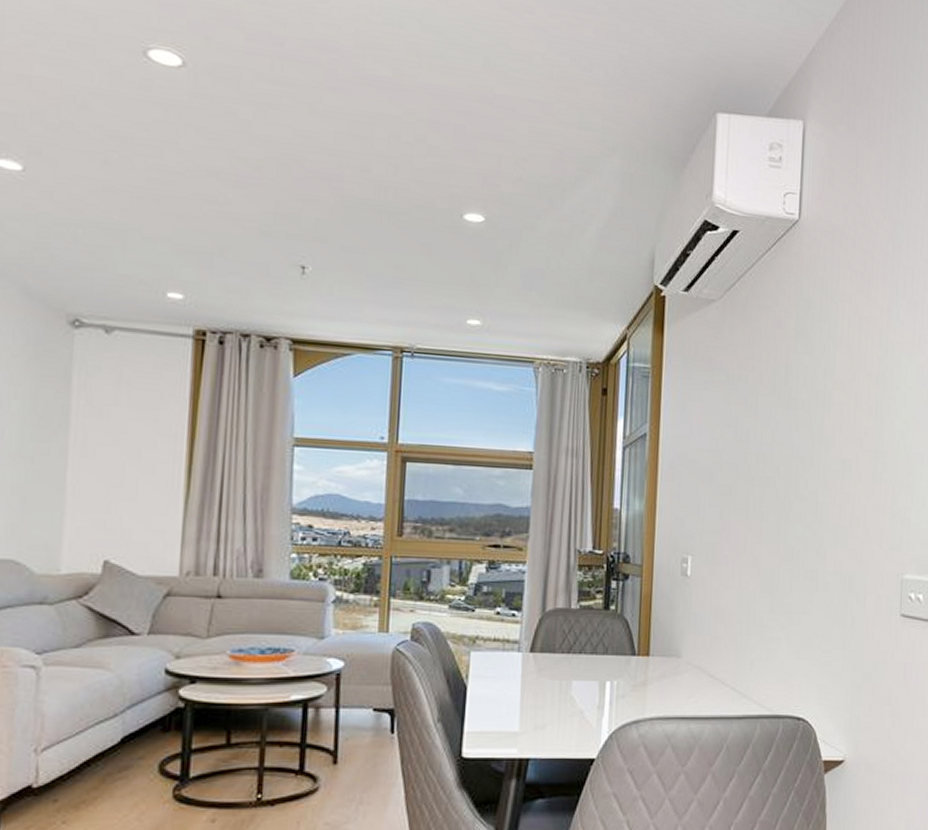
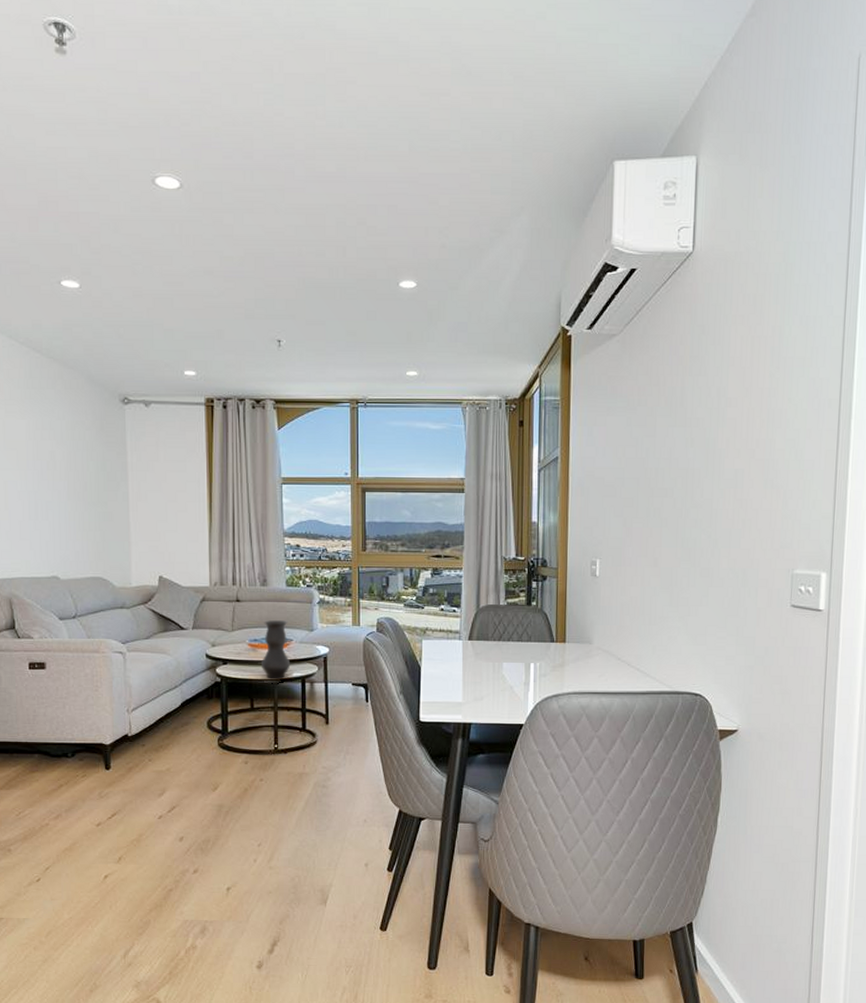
vase: none [246,624,290,702] -> present [262,620,291,678]

